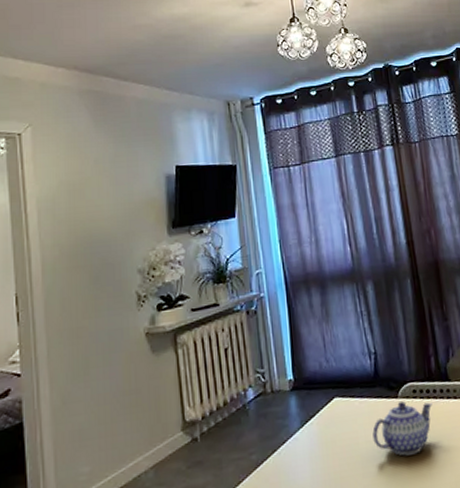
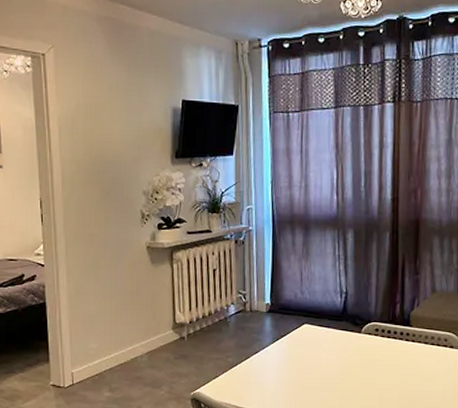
teapot: present [372,401,433,456] -> none [334,337,391,380]

